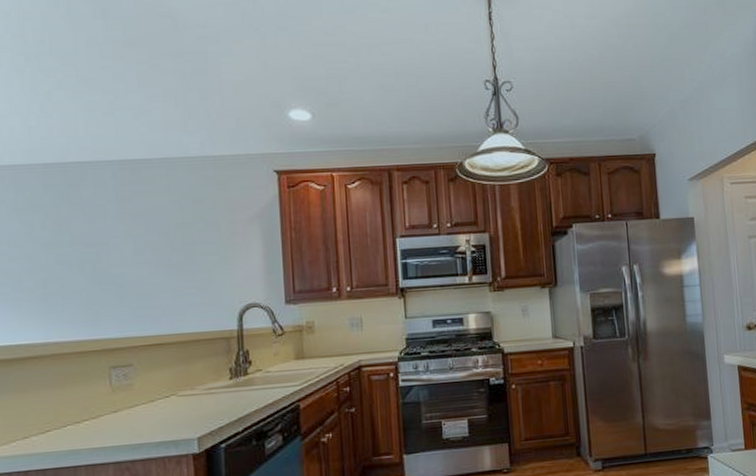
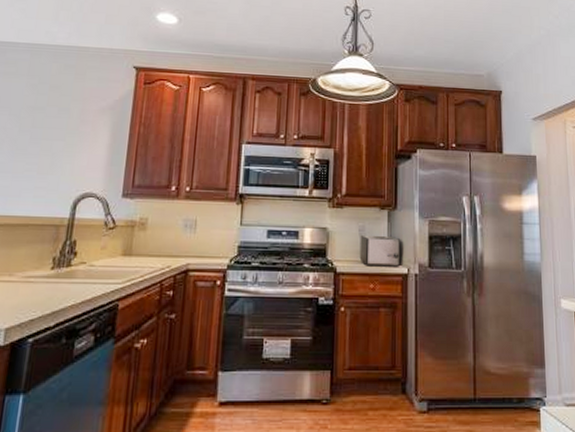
toaster: none [523,312,566,345] -> present [359,234,401,269]

